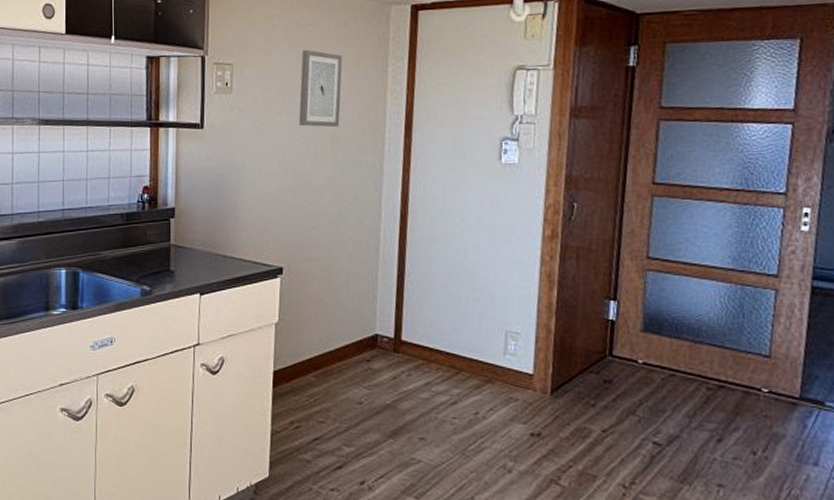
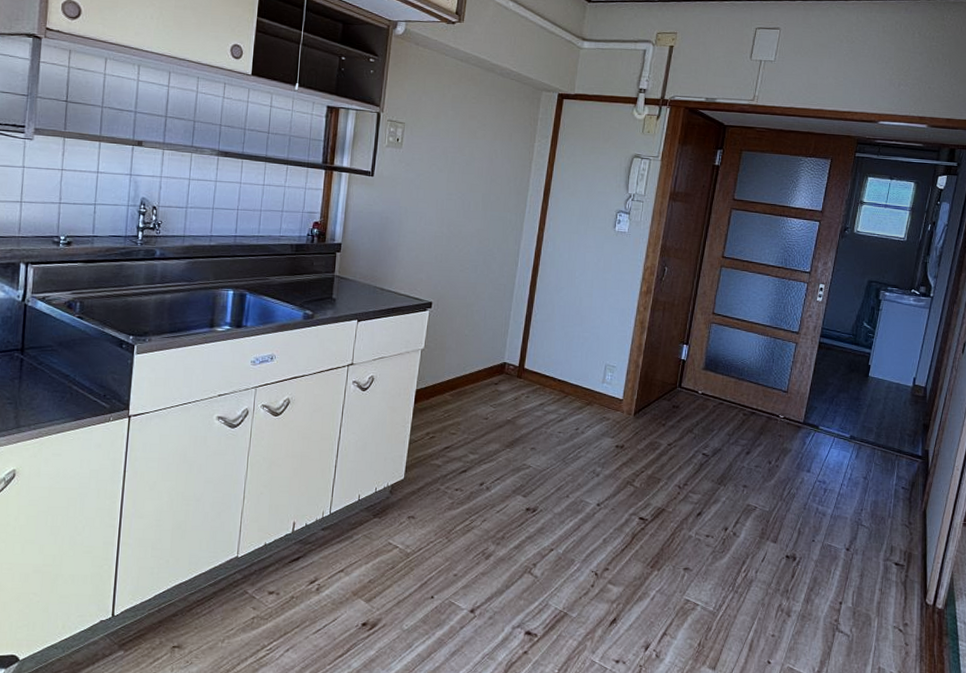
wall art: present [298,49,343,128] -> none [457,119,499,188]

